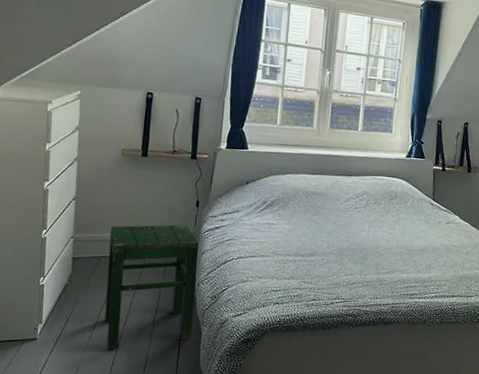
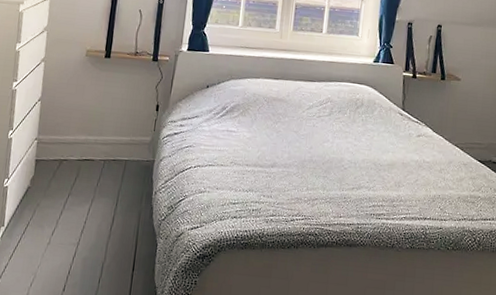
stool: present [104,224,199,350] -> none [62,128,157,258]

